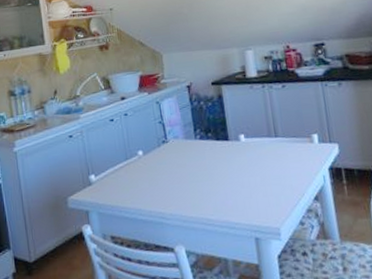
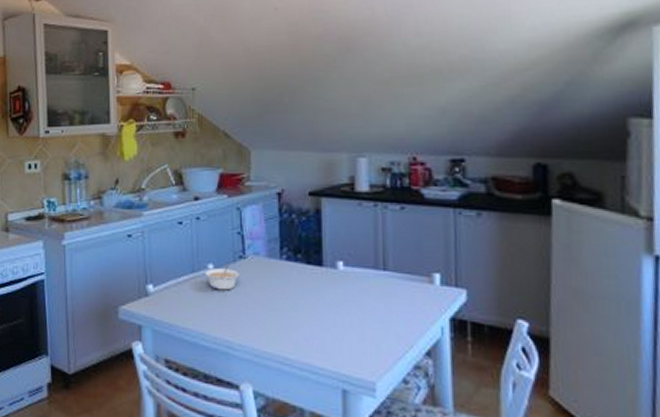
legume: none [136,149,164,172] -> present [204,264,239,291]

